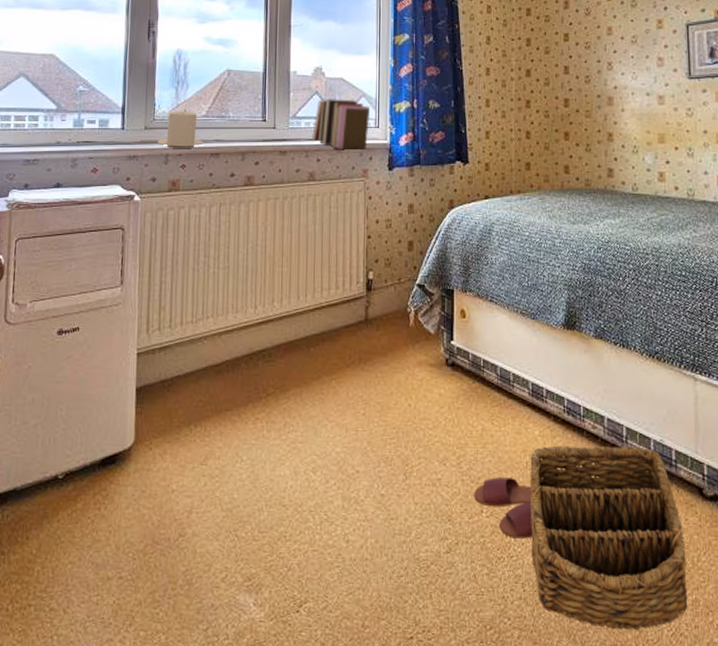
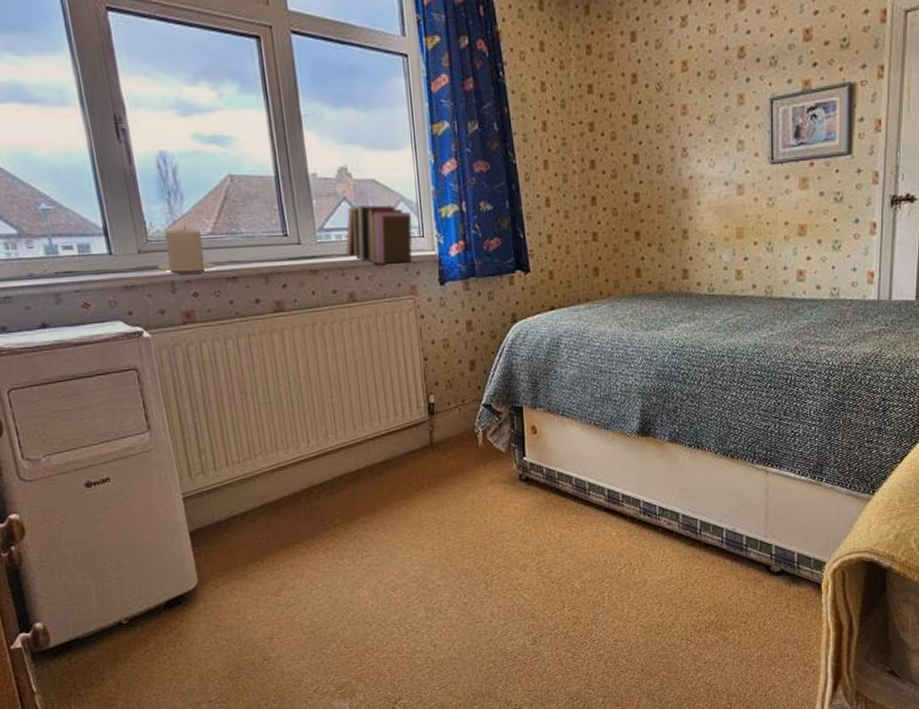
slippers: present [474,477,532,539] -> none [555,575,613,626]
basket: present [530,445,688,630] -> none [608,537,754,686]

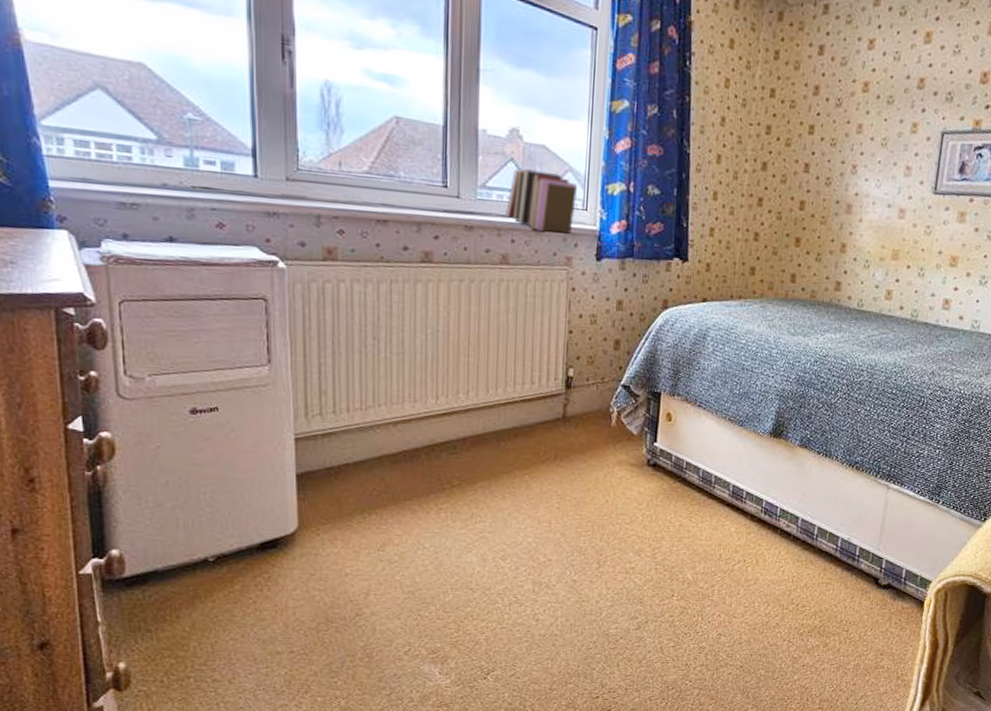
candle: present [158,228,216,274] -> none [305,161,367,211]

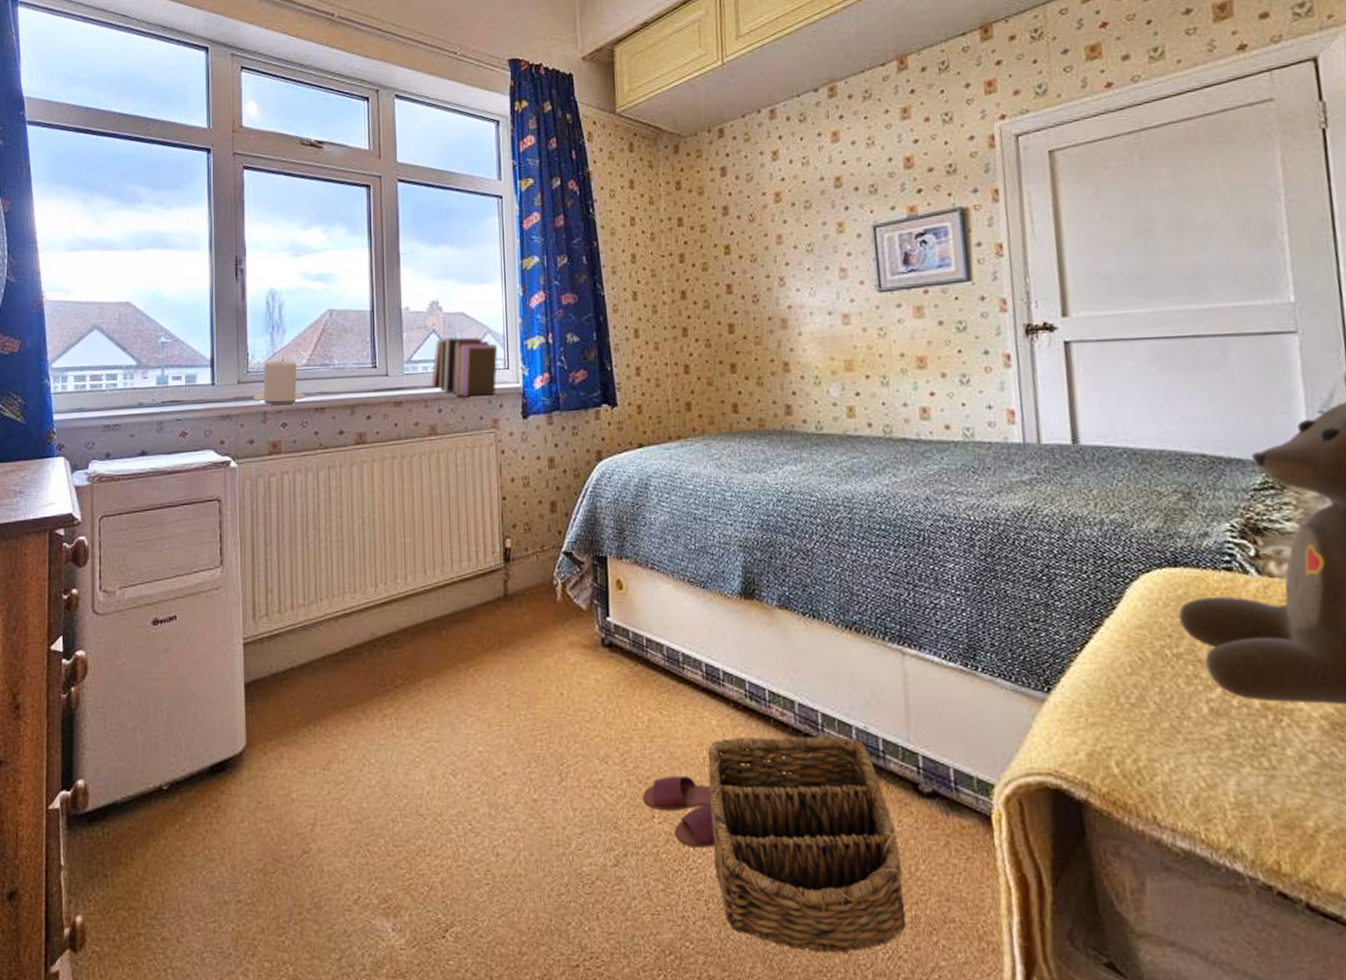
candle: none [305,161,367,211] -> present [254,360,306,405]
slippers: none [666,567,723,618] -> present [643,776,715,848]
basket: none [716,541,856,687] -> present [707,735,907,953]

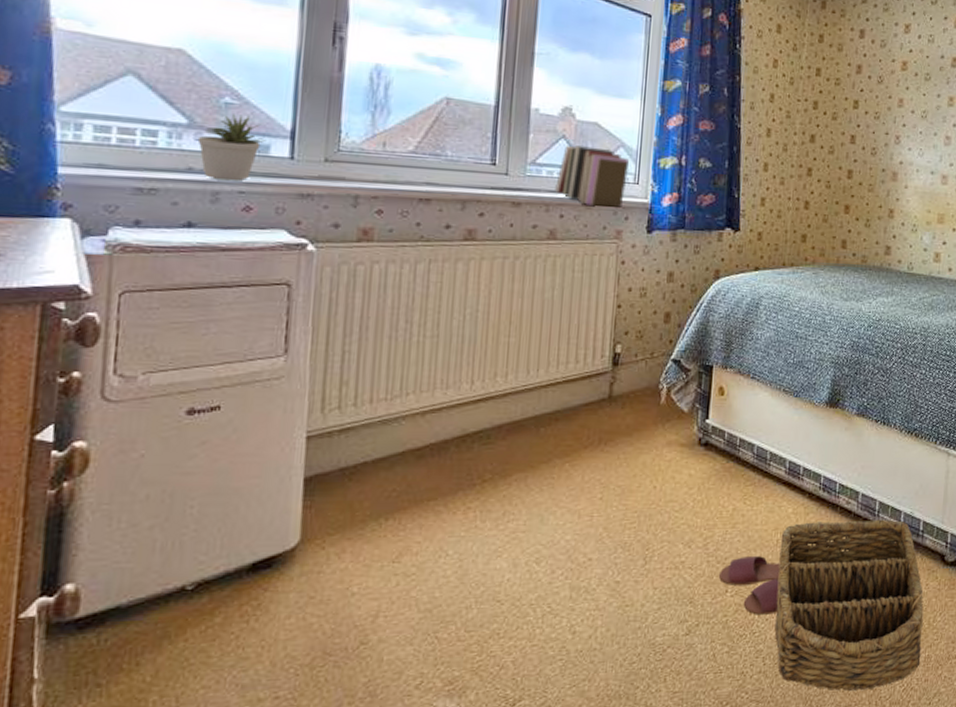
potted plant: none [144,351,193,411] -> present [197,114,267,182]
candle: present [254,360,306,405] -> none [343,142,410,190]

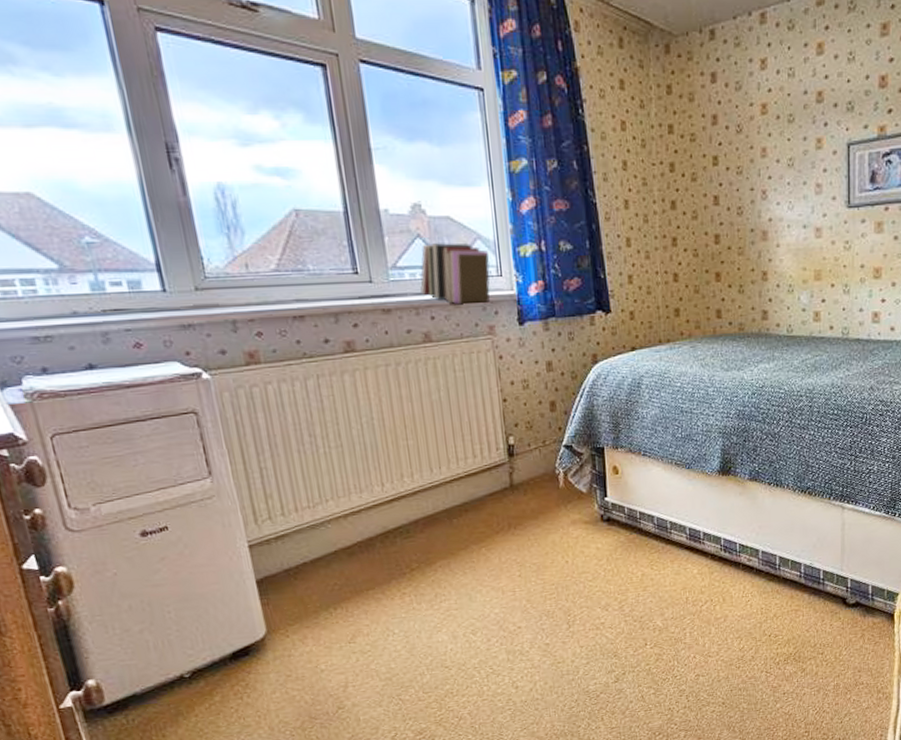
potted plant: present [197,114,267,182] -> none [72,253,136,321]
slippers: present [719,556,780,615] -> none [637,613,694,662]
basket: present [774,519,924,691] -> none [689,572,830,718]

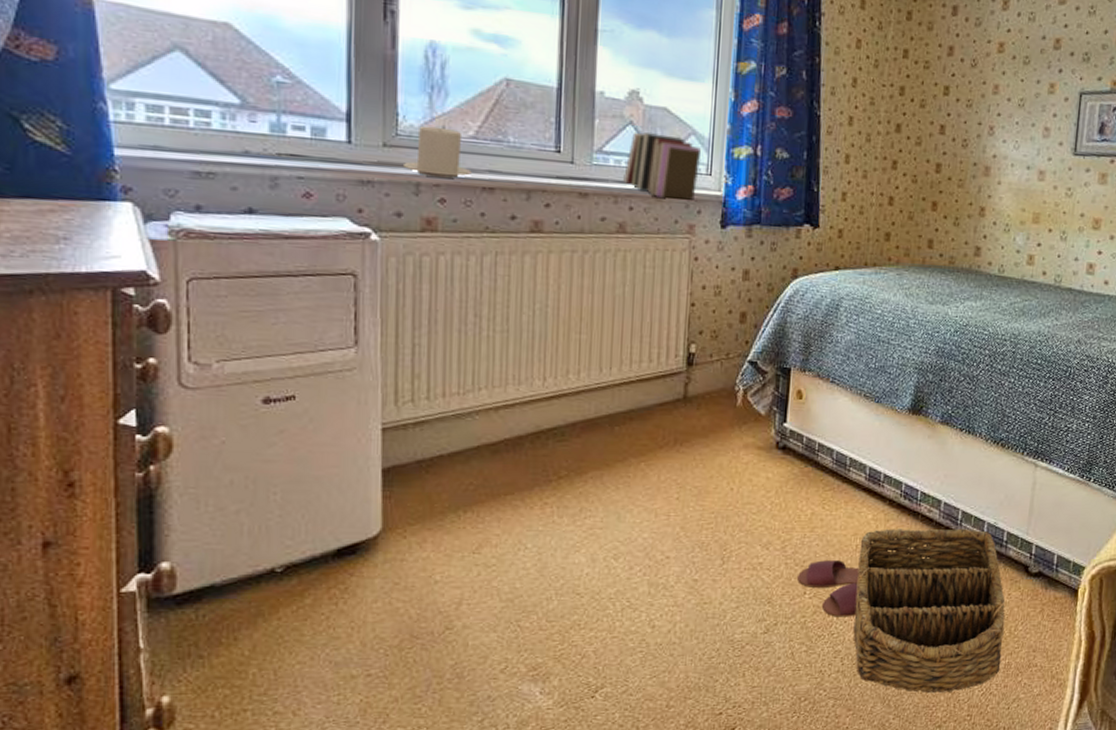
candle: none [217,265,281,313] -> present [404,125,472,178]
slippers: none [637,613,694,662] -> present [798,560,860,617]
basket: none [689,572,830,718] -> present [853,528,1006,693]

